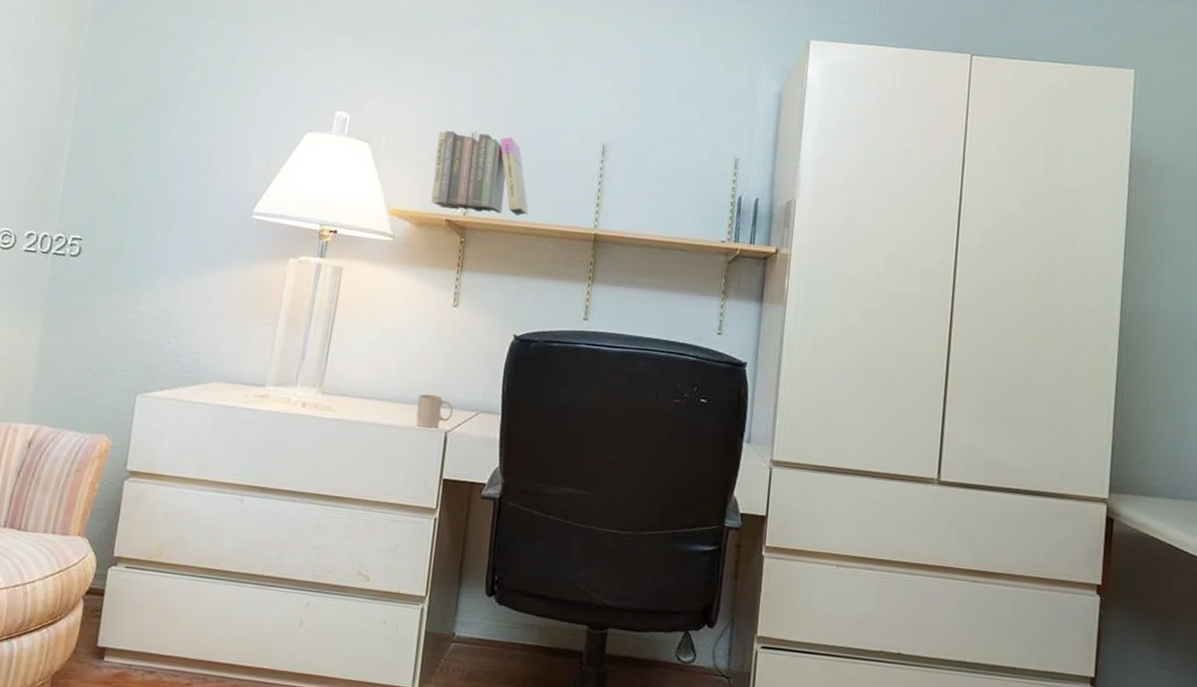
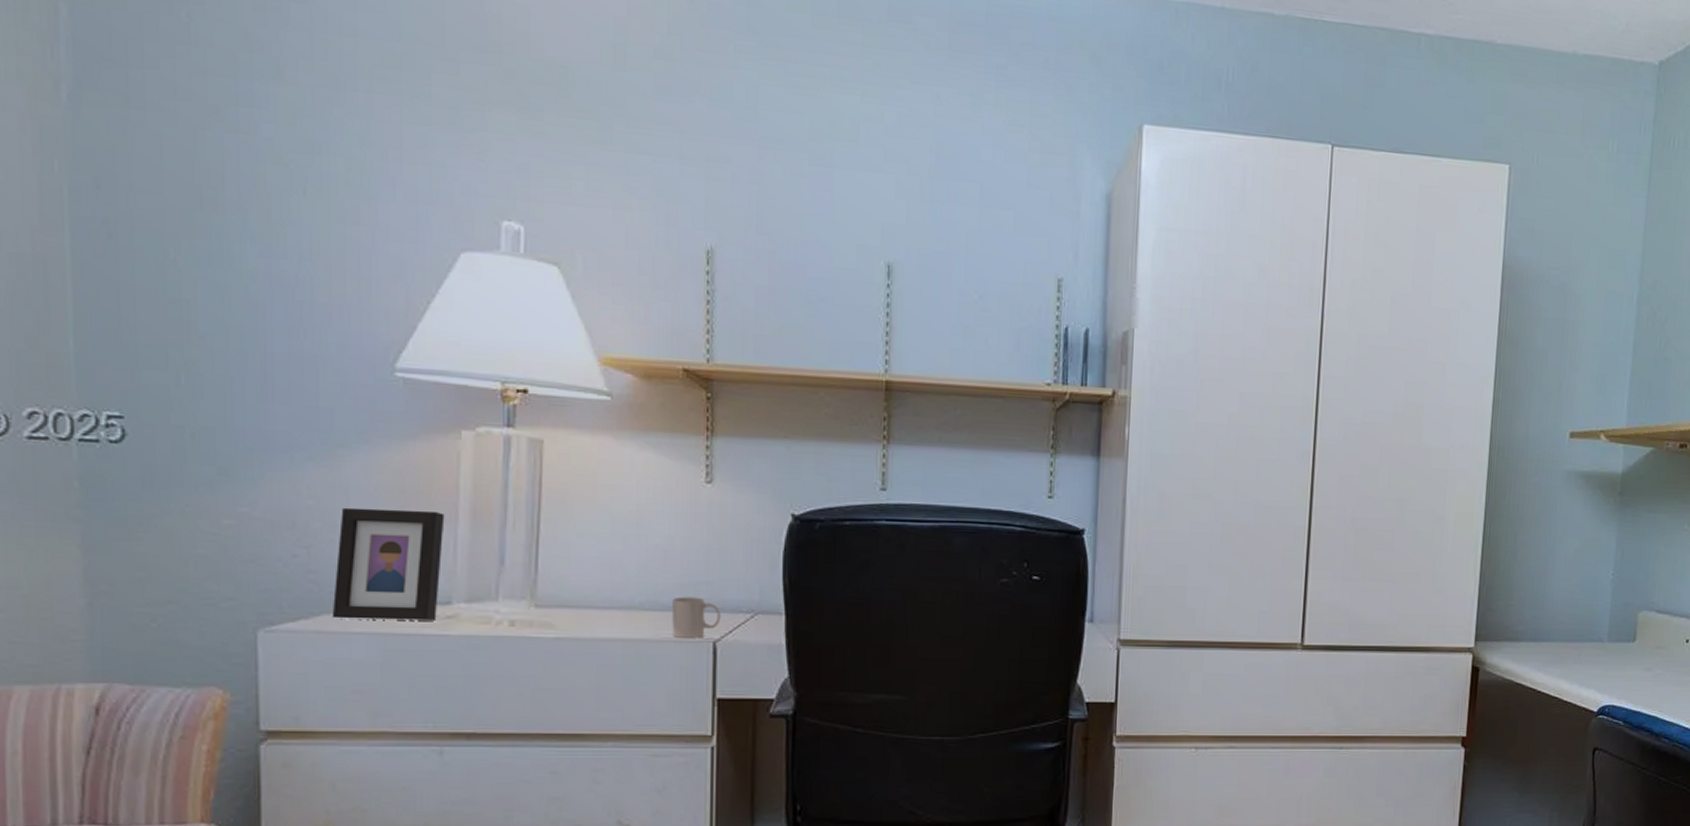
picture frame: none [185,310,270,398] -> present [332,507,445,621]
books: present [431,130,529,217] -> none [658,246,796,362]

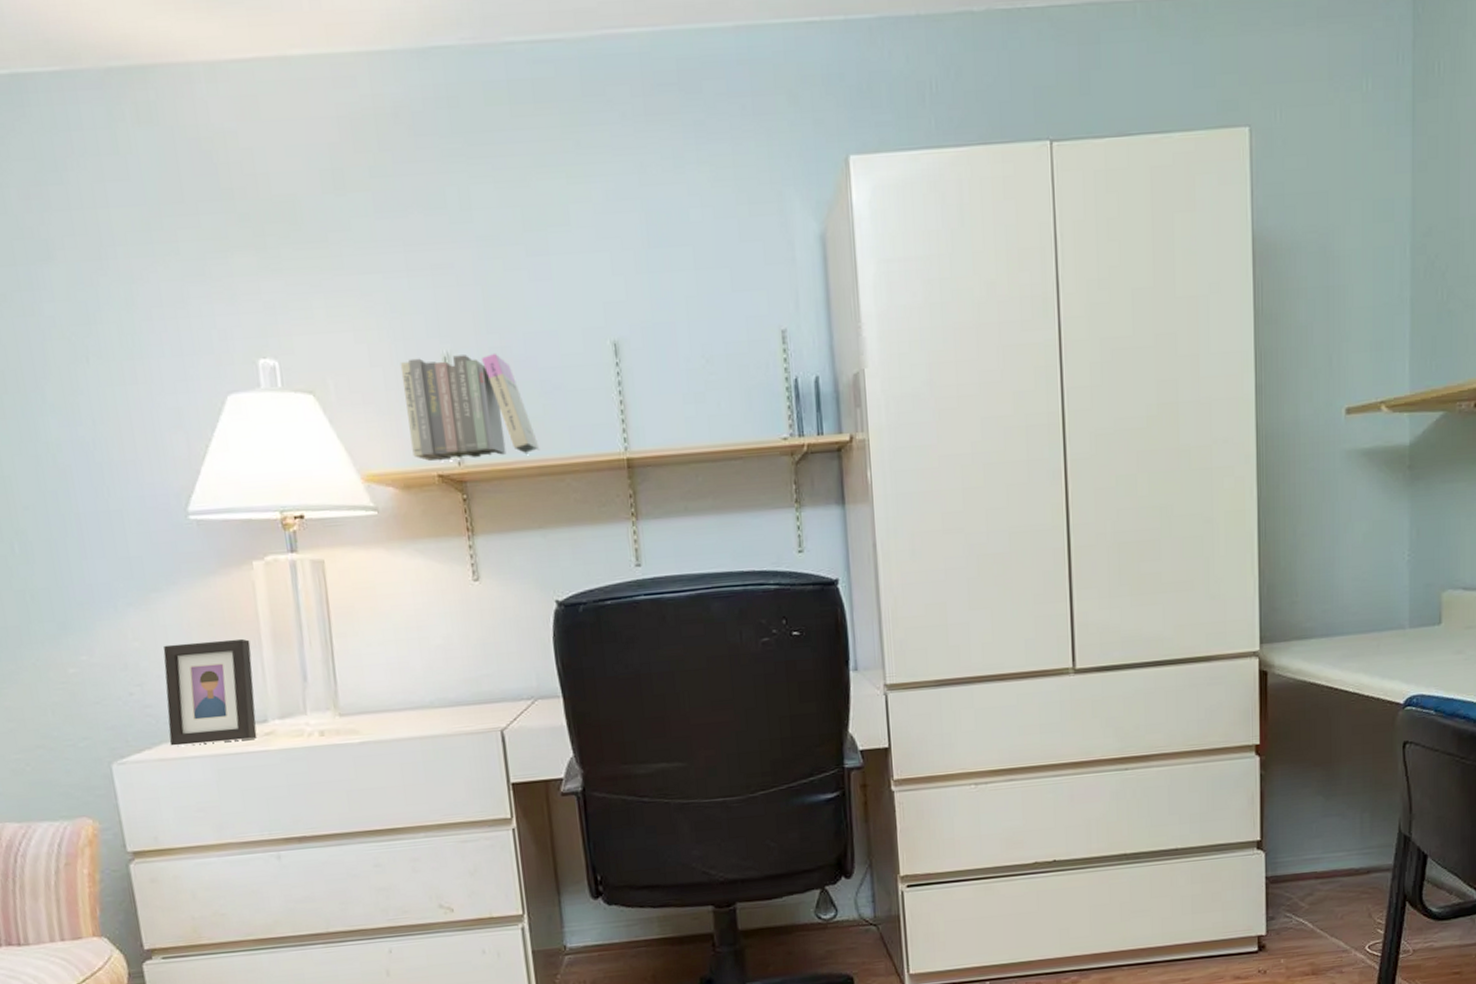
books: none [658,246,796,362] -> present [400,354,540,462]
mug: present [672,596,721,638] -> none [459,689,505,730]

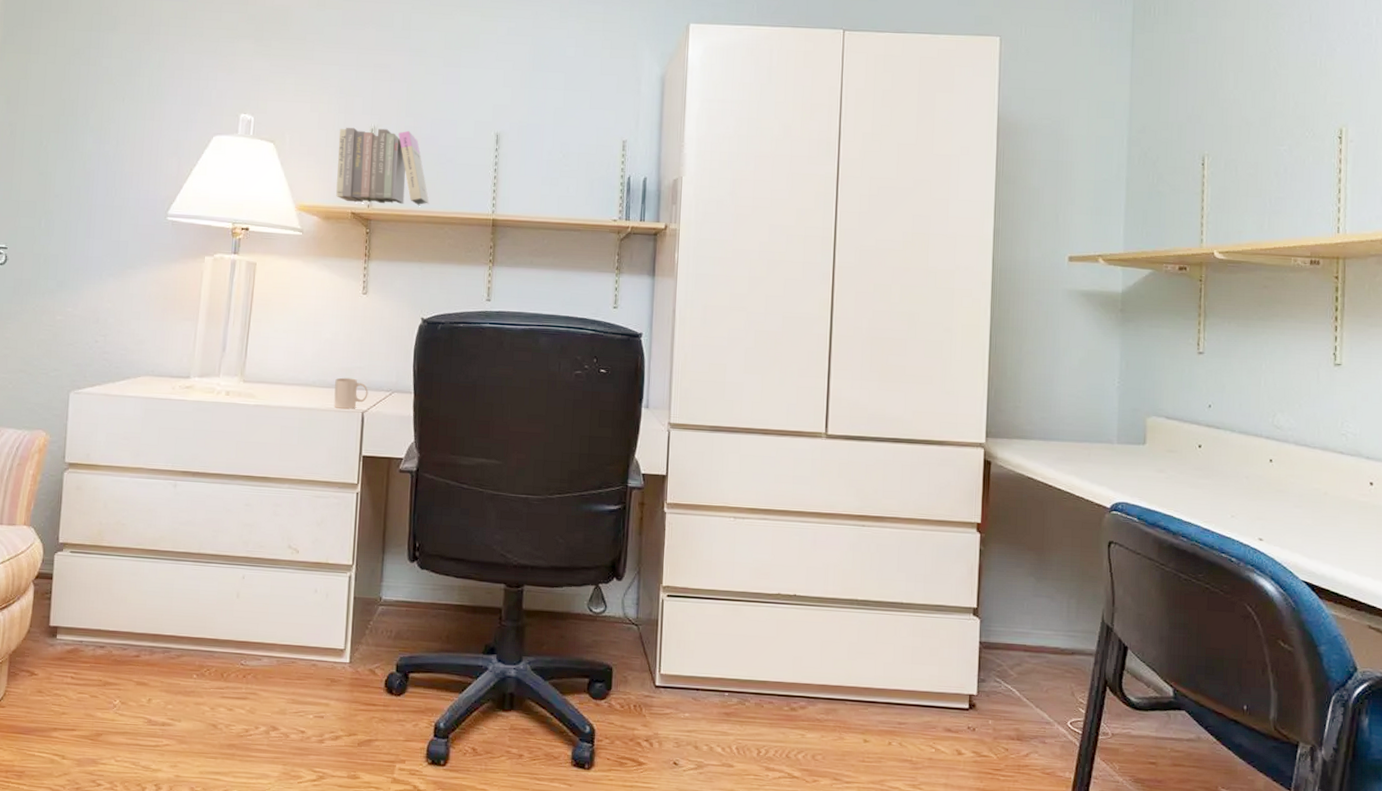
picture frame: present [163,638,257,746] -> none [115,309,190,390]
mug: none [459,689,505,730] -> present [334,377,369,409]

